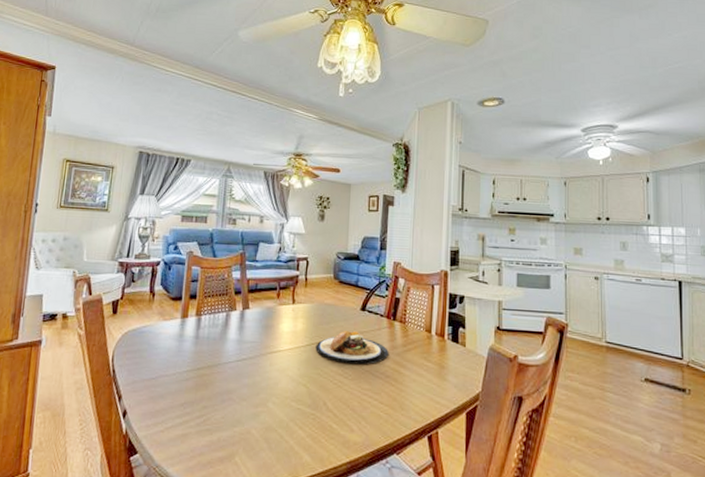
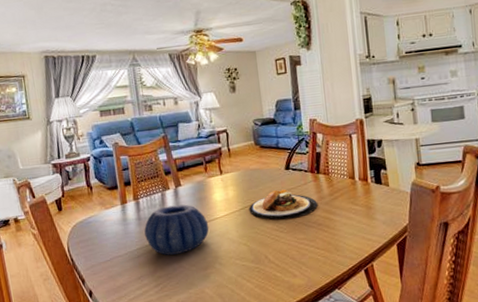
decorative bowl: none [199,328,270,384] -> present [144,204,209,255]

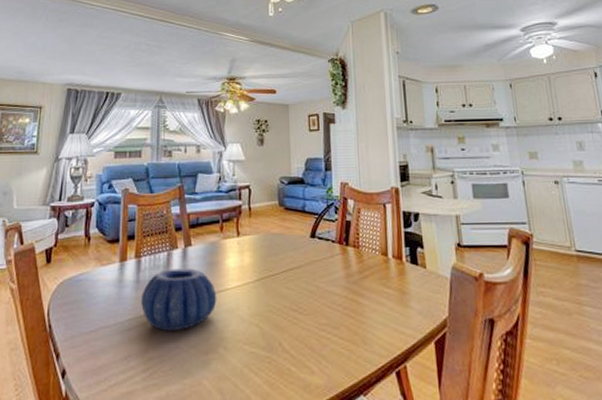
plate: present [249,189,318,220] -> none [265,261,344,298]

